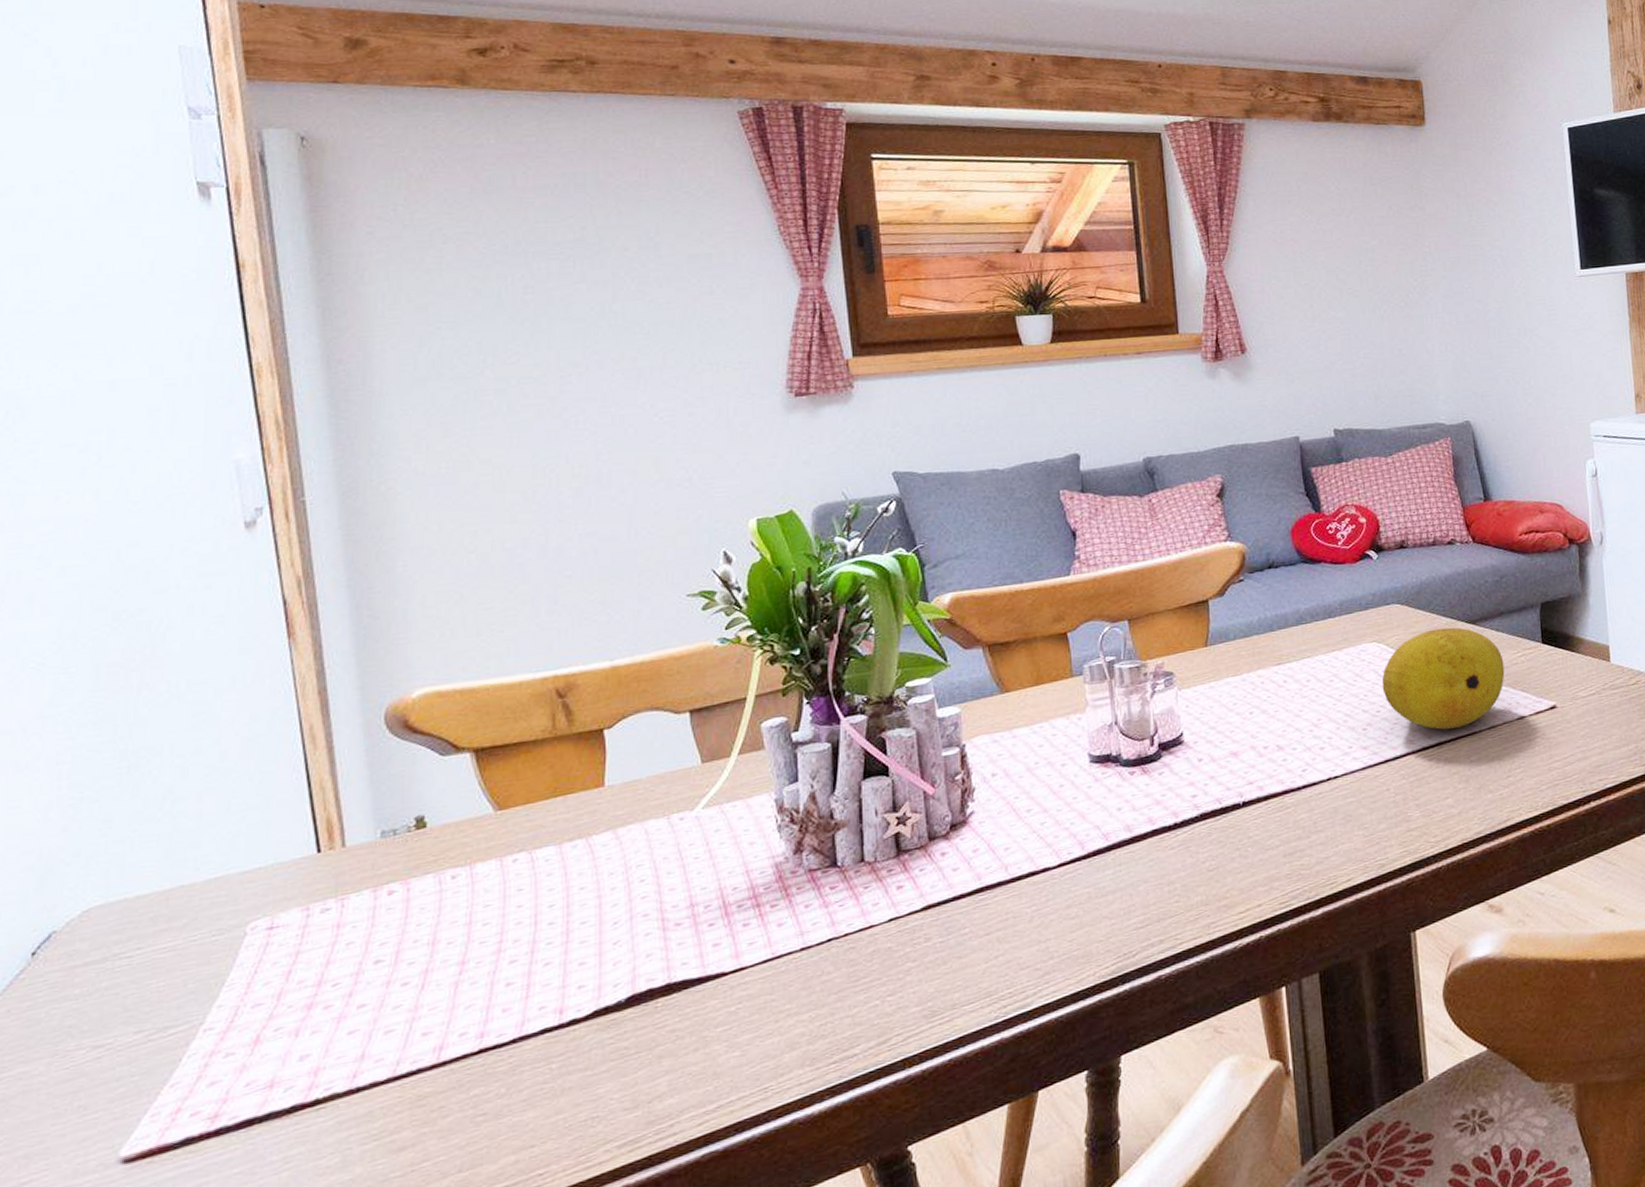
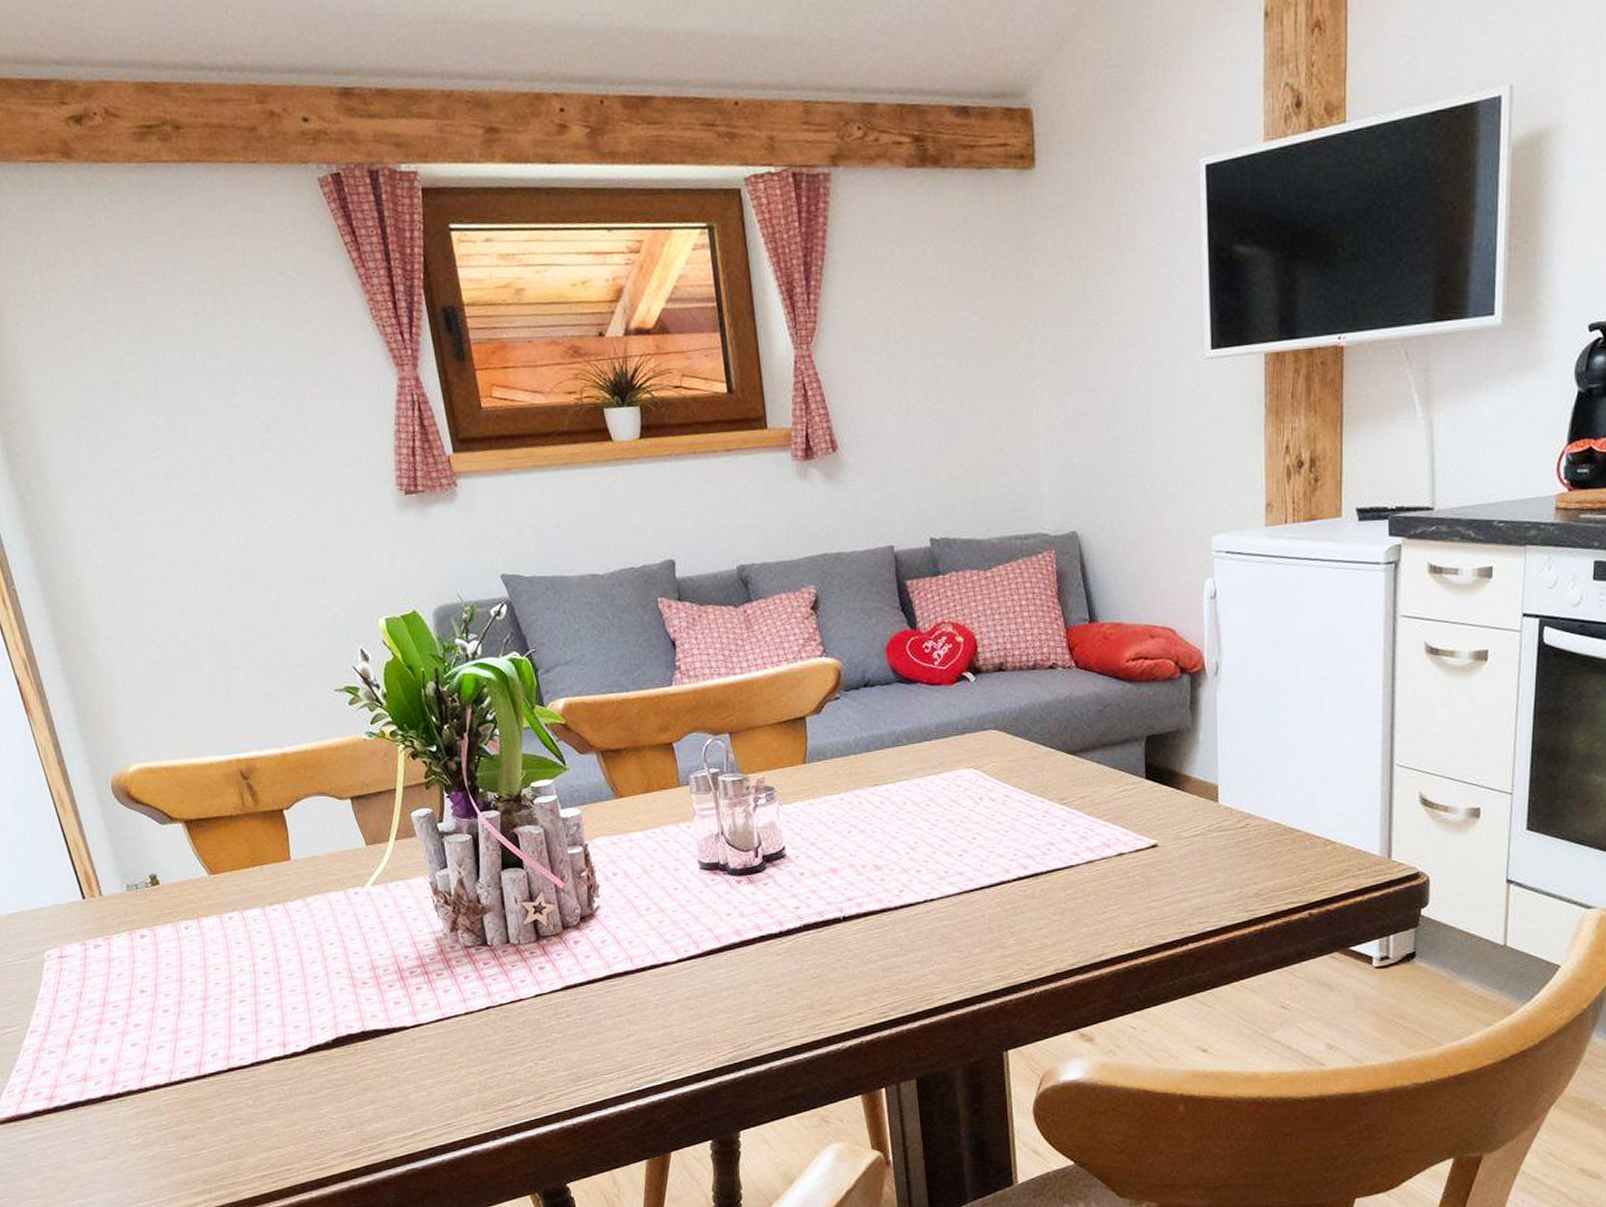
fruit: present [1381,627,1505,730] -> none [978,757,1105,861]

